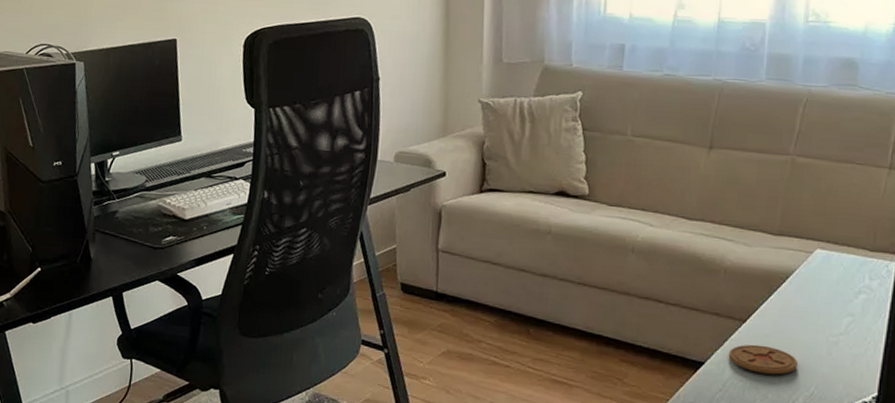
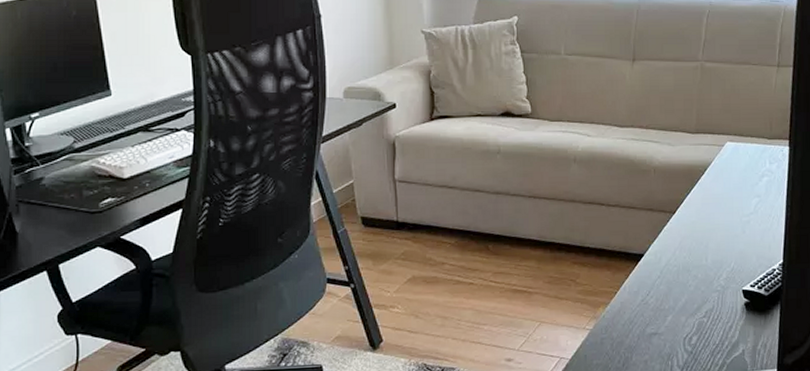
coaster: present [728,344,798,375] -> none [663,232,719,257]

